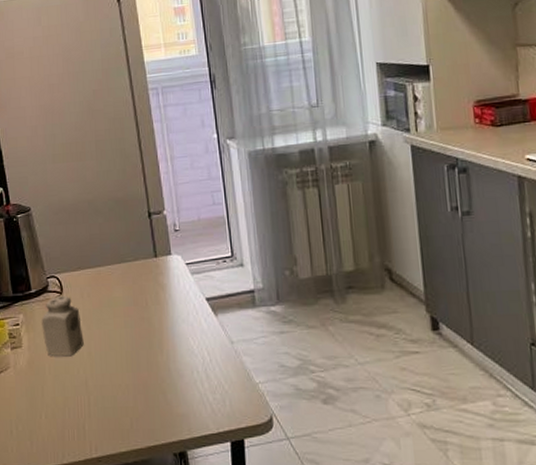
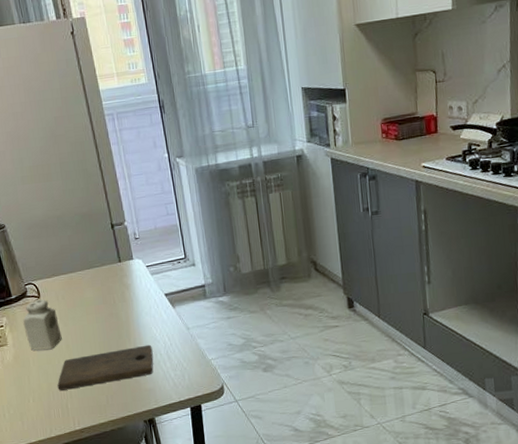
cutting board: none [75,359,189,407] -> present [57,344,153,391]

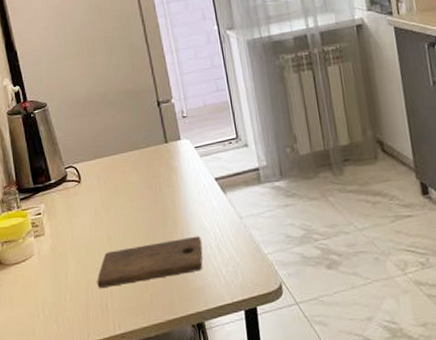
salt shaker: present [23,299,62,351] -> none [62,183,103,241]

